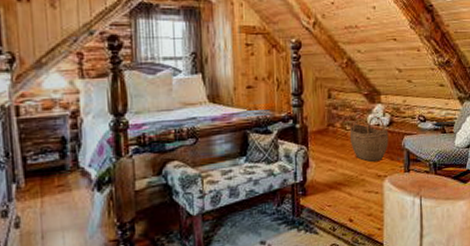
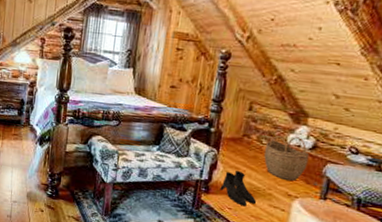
boots: none [316,163,353,200] -> present [220,170,257,207]

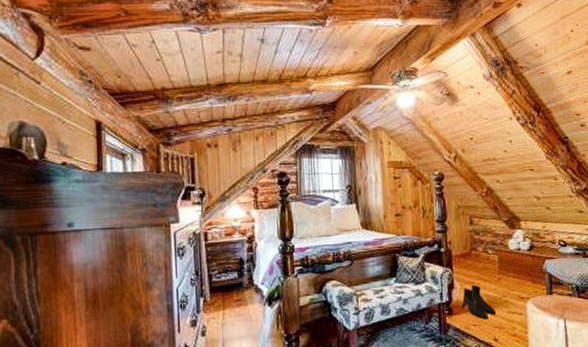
woven basket: present [264,136,310,181] -> none [491,241,530,285]

